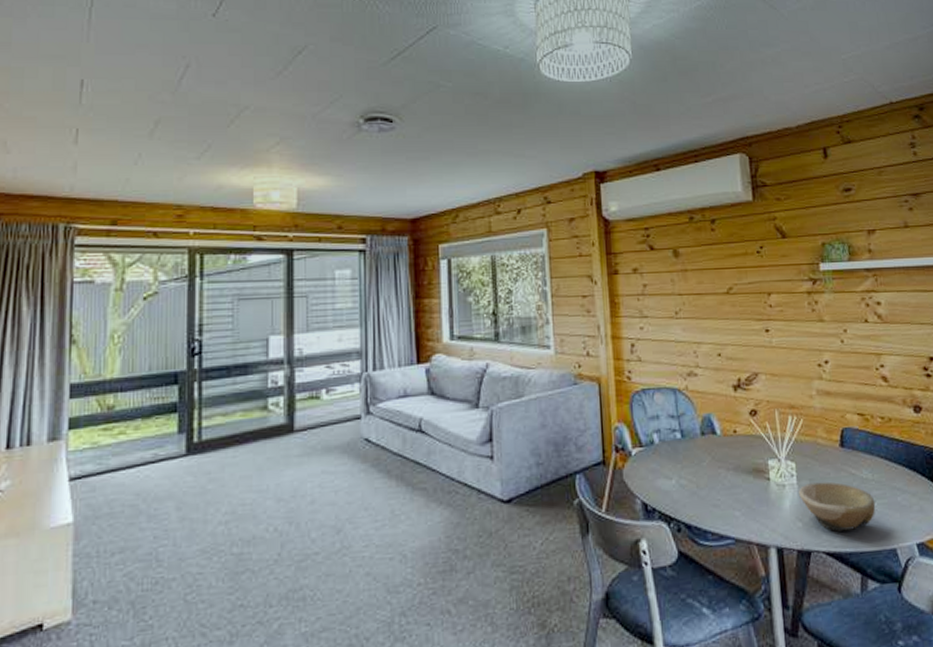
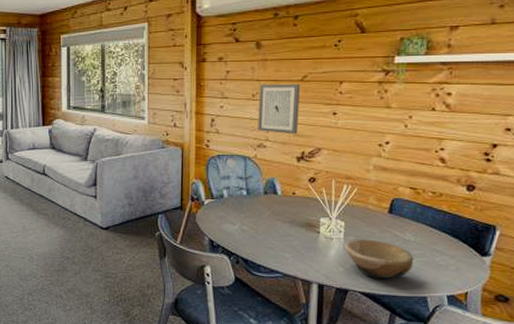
wall art: none [682,297,731,358] -> present [258,83,300,135]

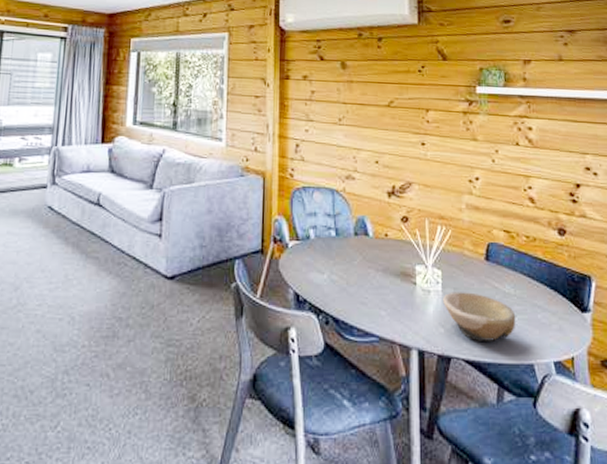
wall art: present [258,83,300,135] -> none [345,107,387,166]

